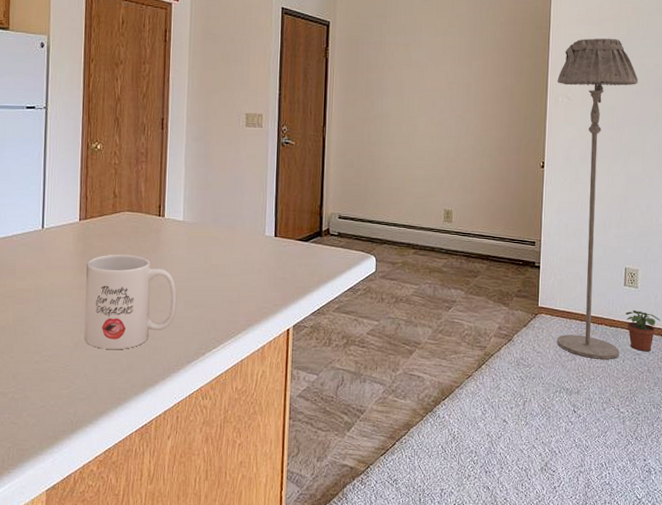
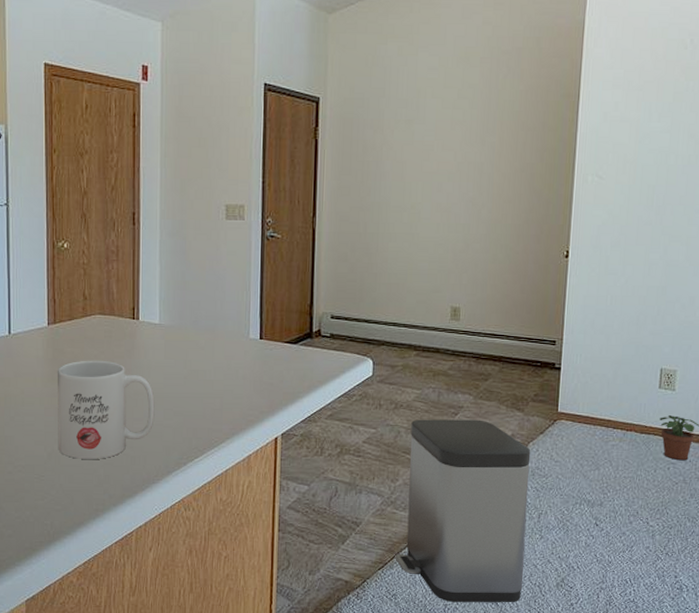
pedal bin: none [396,312,516,486] -> present [395,419,531,602]
floor lamp: present [557,38,638,359] -> none [578,104,685,469]

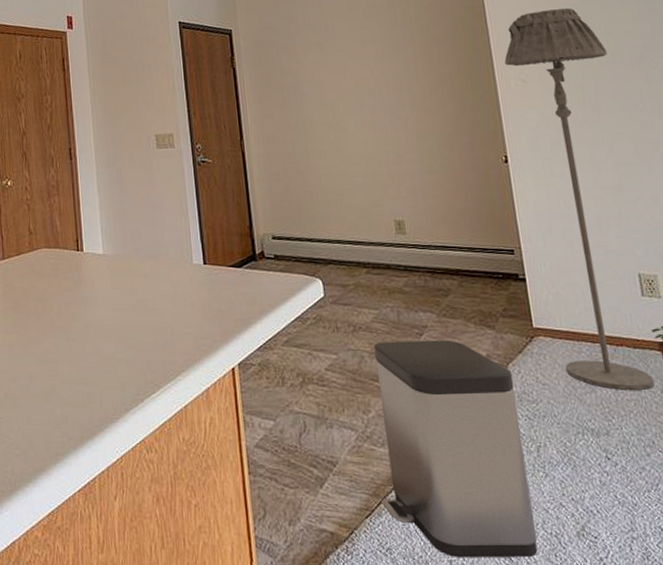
mug: present [57,360,155,459] -> none [8,293,107,398]
floor lamp: none [578,104,685,469] -> present [504,7,655,390]

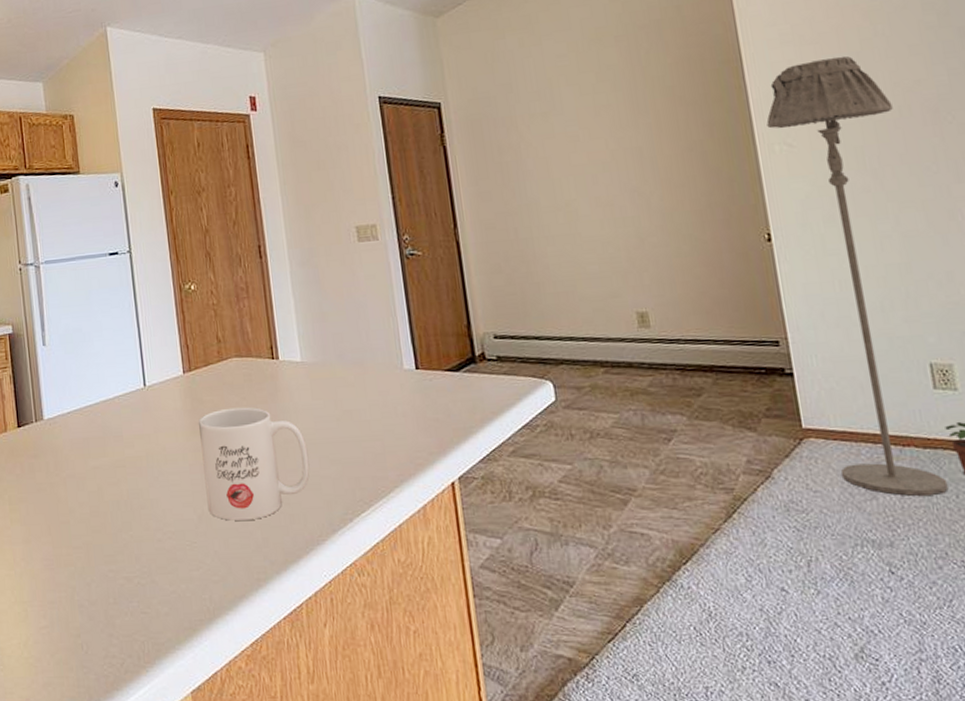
mug: none [8,293,107,398] -> present [198,407,310,521]
pedal bin: present [374,340,538,557] -> none [614,445,809,683]

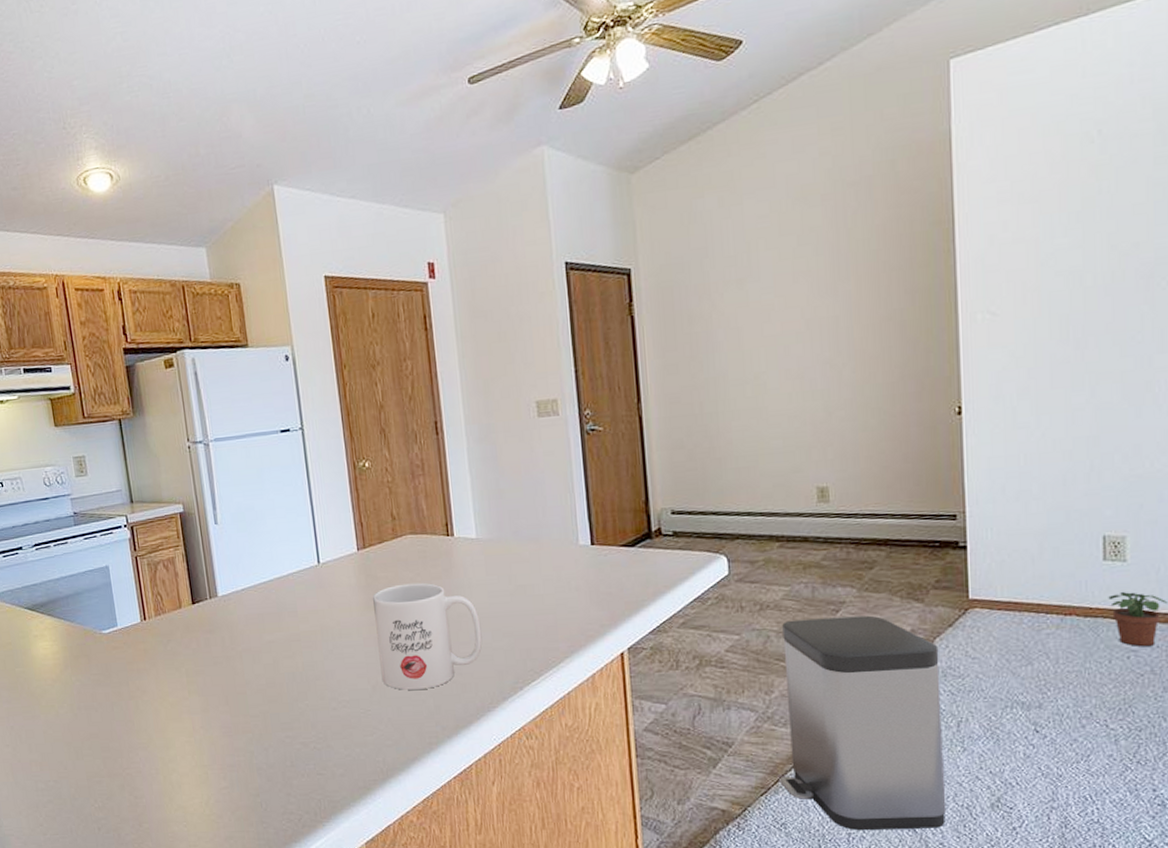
pedal bin: none [614,445,809,683] -> present [779,615,947,830]
floor lamp: present [766,56,949,496] -> none [972,216,1106,662]

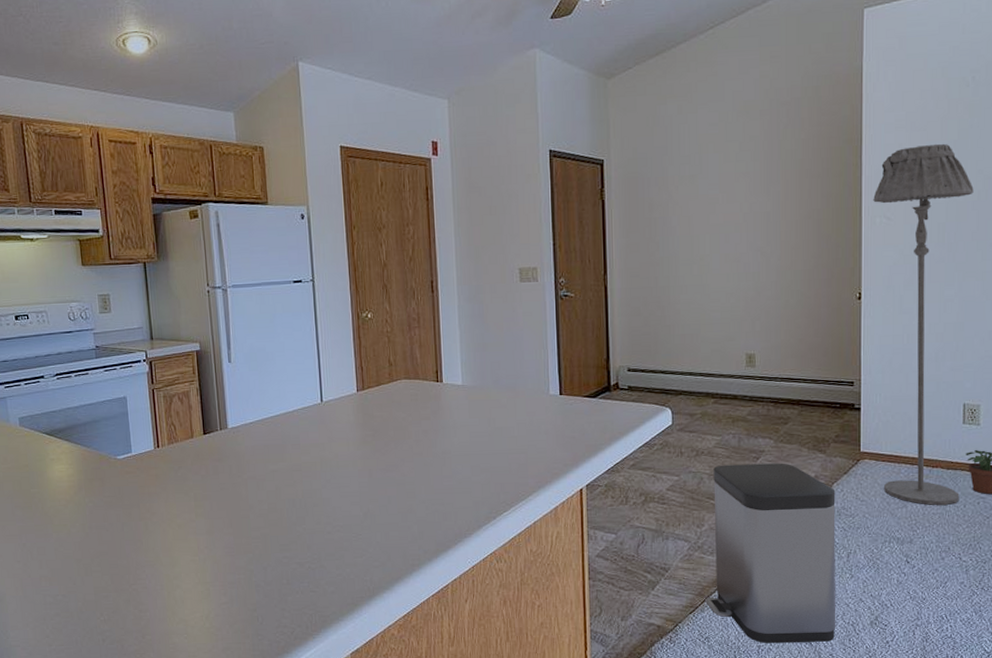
mug: present [372,582,483,690] -> none [368,422,463,517]
floor lamp: none [972,216,1106,662] -> present [873,143,974,505]

